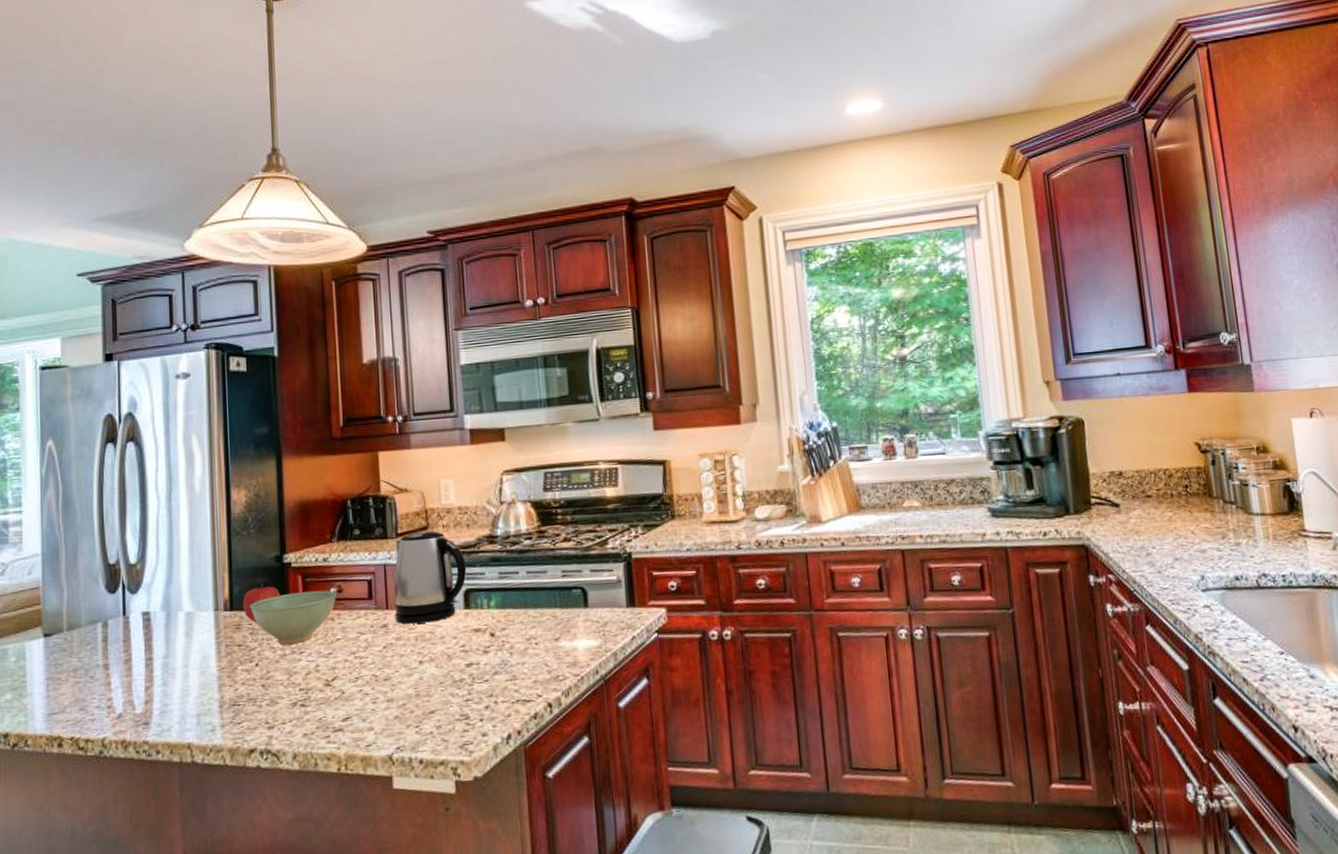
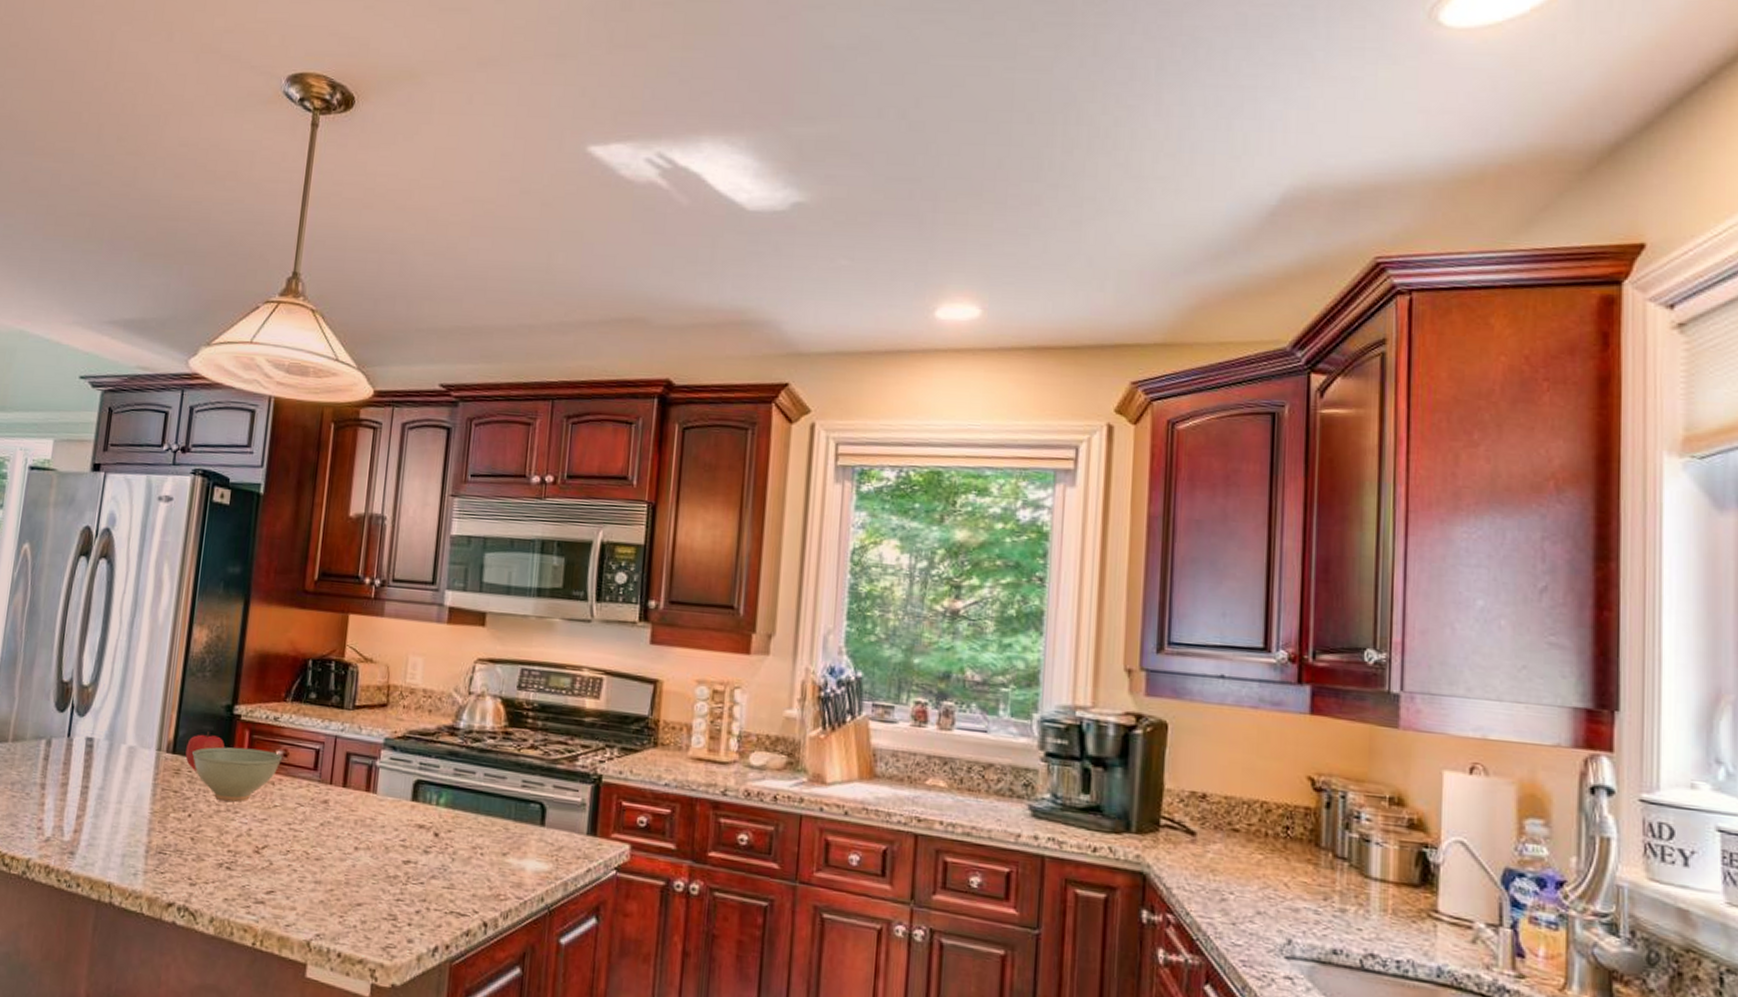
kettle: present [394,530,467,624] -> none [337,707,422,808]

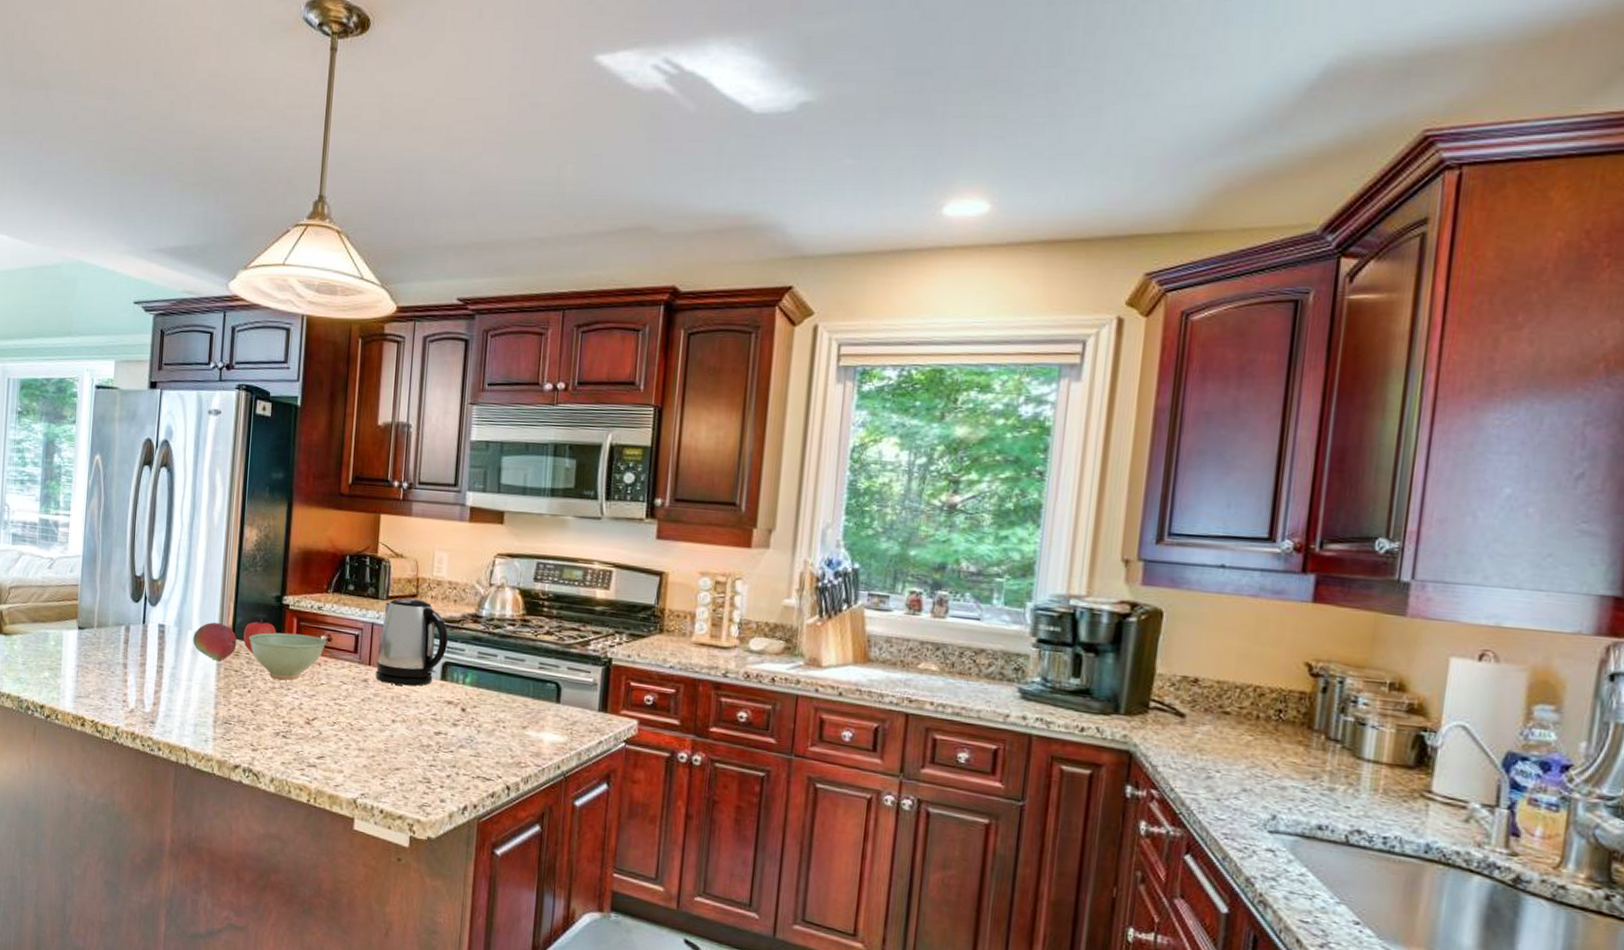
fruit: none [126,735,178,780] -> present [193,622,237,661]
kettle: none [337,707,422,808] -> present [375,597,449,686]

